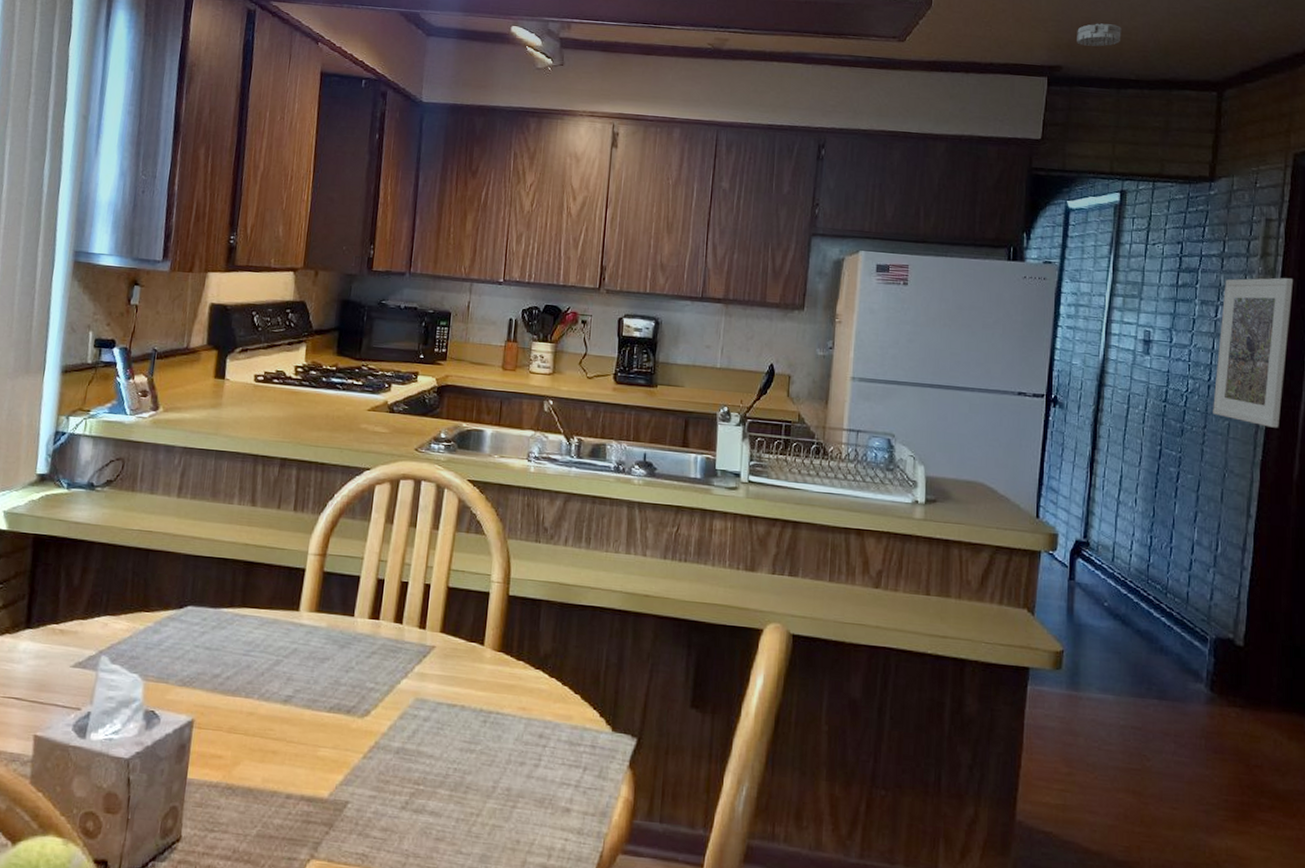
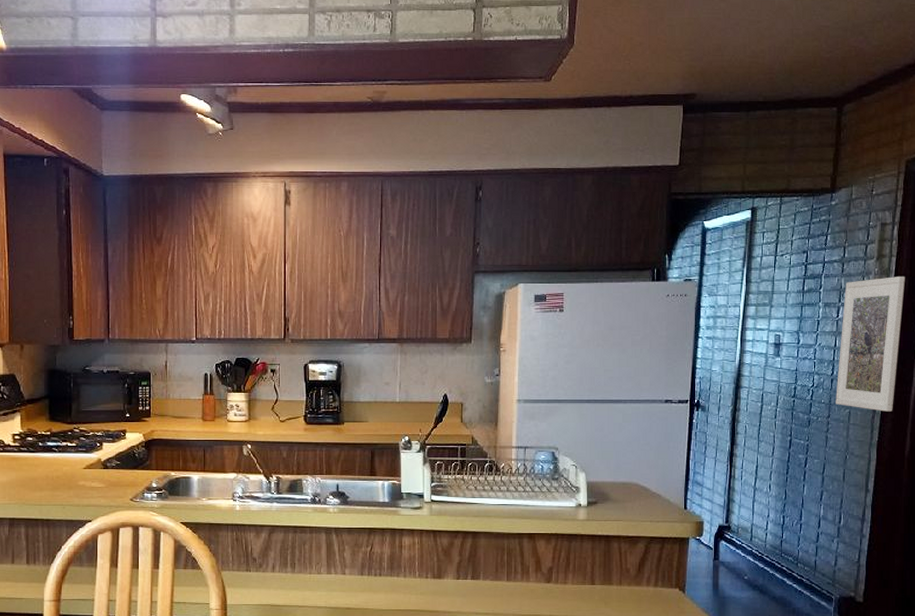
smoke detector: present [1077,23,1122,47] -> none [709,49,750,72]

